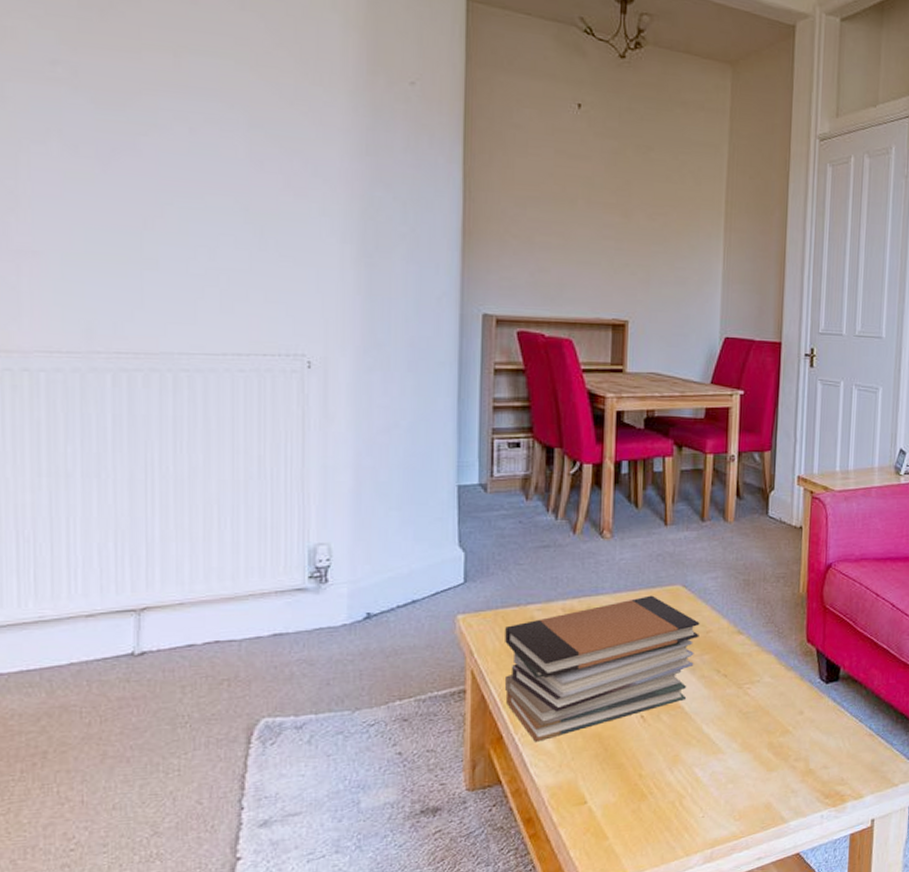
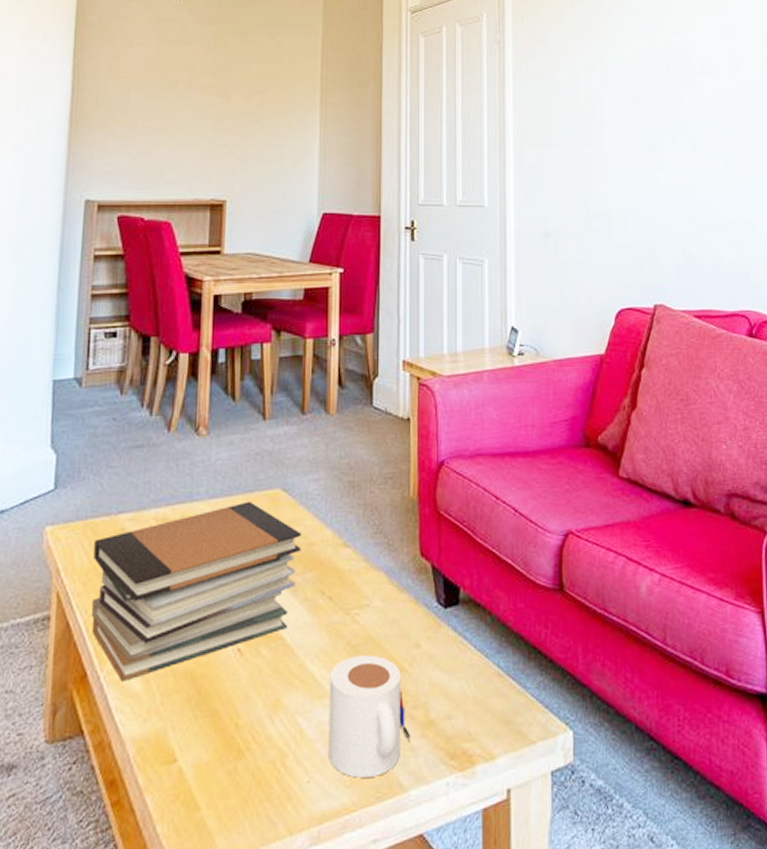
mug: none [720,720,793,813] -> present [328,655,411,778]

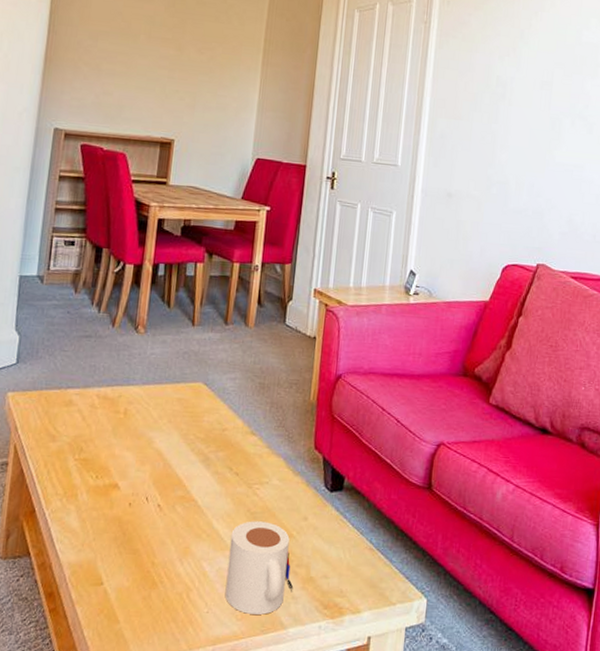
book stack: present [91,501,302,681] -> none [41,390,217,519]

